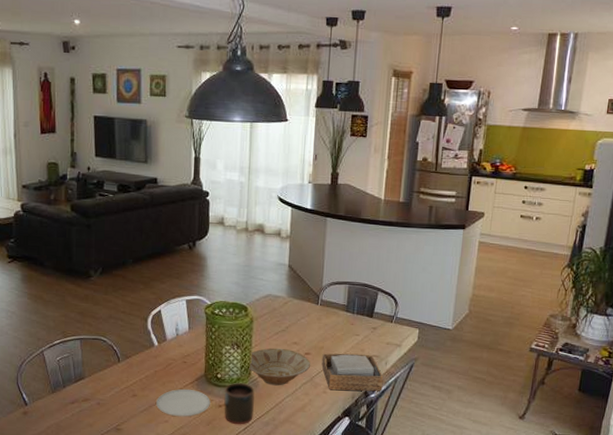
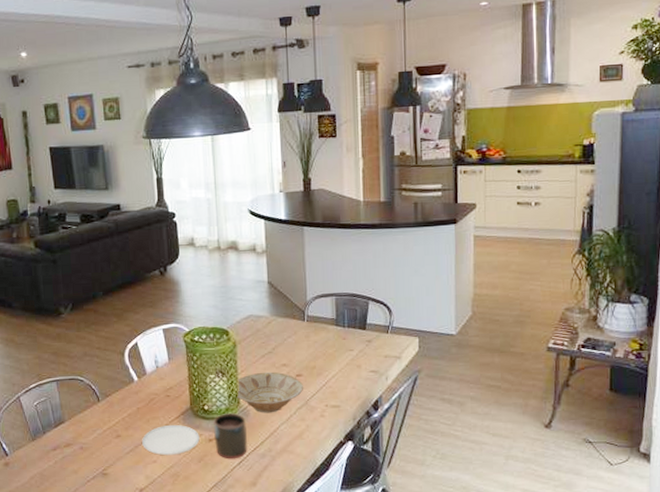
napkin holder: present [321,353,384,392] -> none [315,370,386,413]

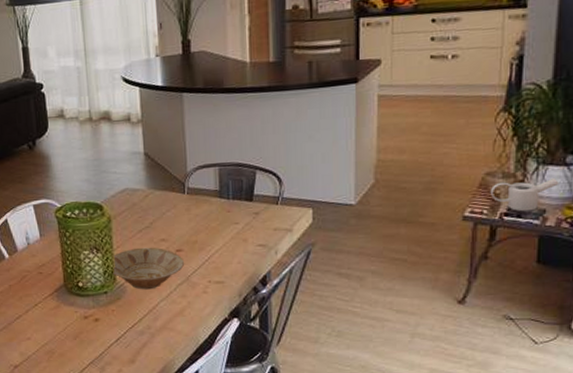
plate: present [142,424,200,456] -> none [15,301,75,333]
mug: present [213,413,247,458] -> none [89,290,125,336]
watering can: none [569,314,626,344] -> present [490,177,559,212]

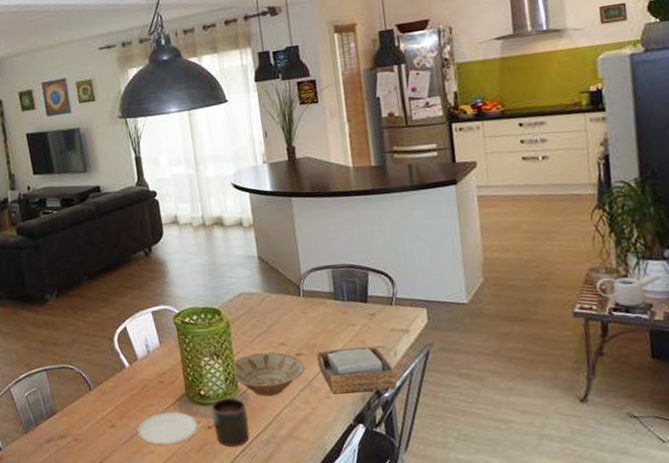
plate: none [15,301,75,333] -> present [137,411,198,446]
mug: none [89,290,125,336] -> present [211,398,250,447]
napkin holder: none [197,244,276,290] -> present [316,346,398,394]

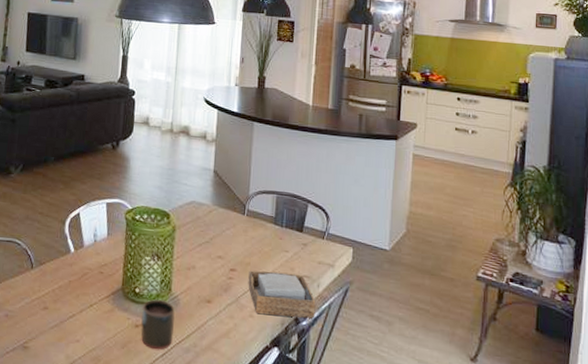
plate: present [137,411,198,446] -> none [68,303,127,337]
bowl: present [233,351,306,397] -> none [169,261,237,306]
watering can: present [596,272,661,307] -> none [498,249,553,281]

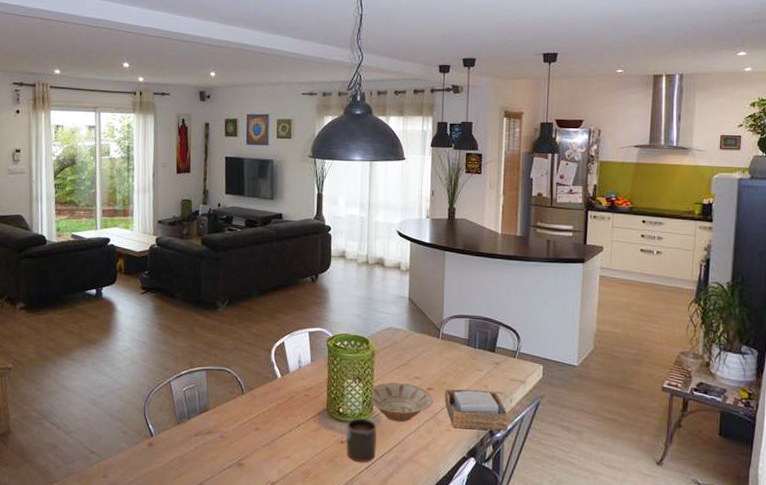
bowl: none [169,261,237,306] -> present [371,382,434,422]

